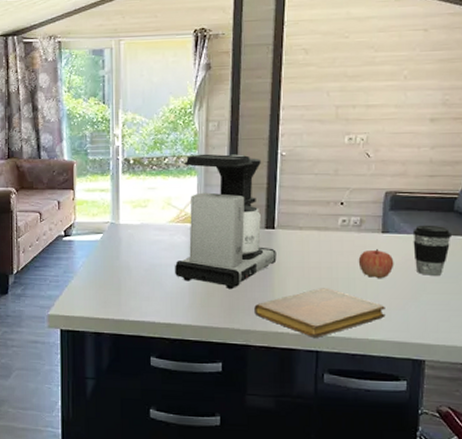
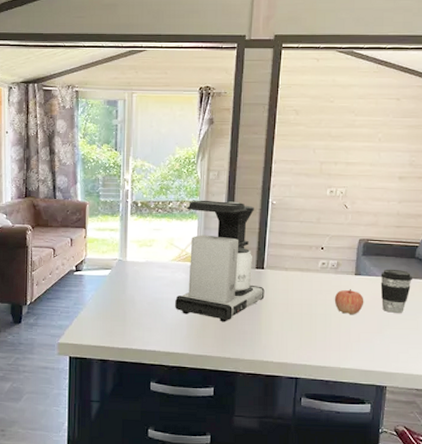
notebook: present [254,288,386,338] -> none [244,322,355,366]

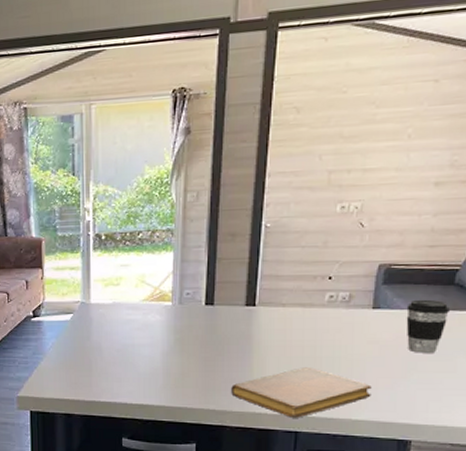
coffee maker: present [175,200,265,322] -> none [148,227,257,370]
notebook: none [244,322,355,366] -> present [231,367,372,418]
apple: present [334,289,364,314] -> none [345,326,384,356]

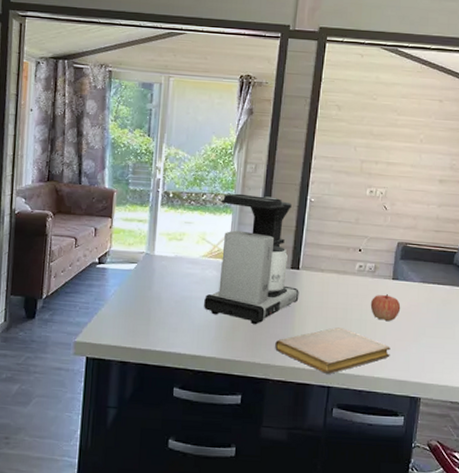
coffee maker: none [148,227,257,370] -> present [204,193,299,325]
apple: none [345,326,384,356] -> present [370,294,401,321]
coffee cup: present [406,299,449,353] -> none [417,274,450,321]

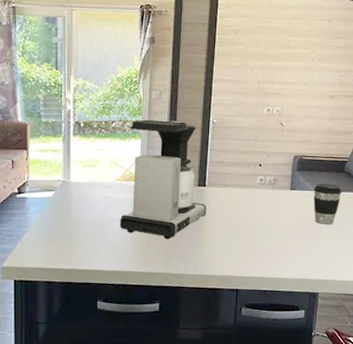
notebook: present [275,327,391,374] -> none [187,236,291,278]
apple: present [370,294,401,321] -> none [271,203,299,227]
coffee cup: none [417,274,450,321] -> present [313,183,342,224]

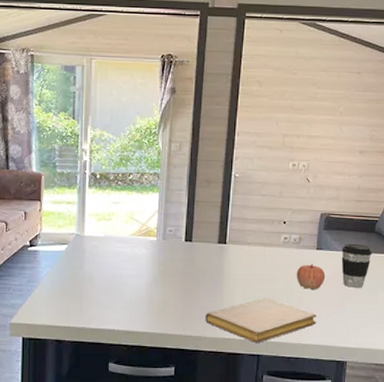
coffee maker: present [120,119,207,240] -> none [135,172,227,299]
notebook: none [187,236,291,278] -> present [205,298,317,343]
apple: none [271,203,299,227] -> present [296,264,326,289]

